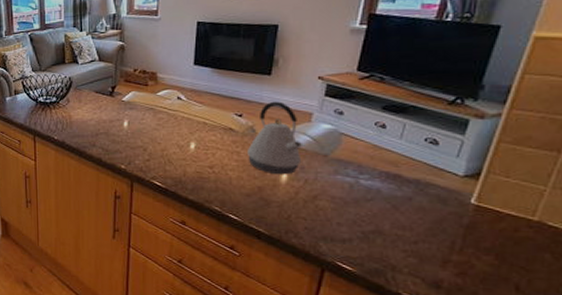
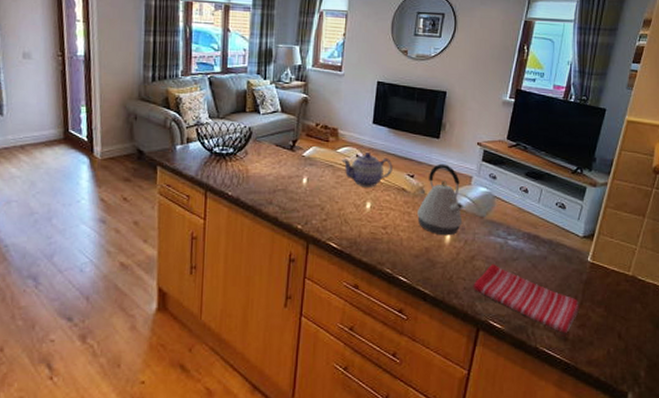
teapot: none [162,94,218,128] -> present [342,153,393,188]
dish towel: none [316,204,459,282] -> present [473,264,580,334]

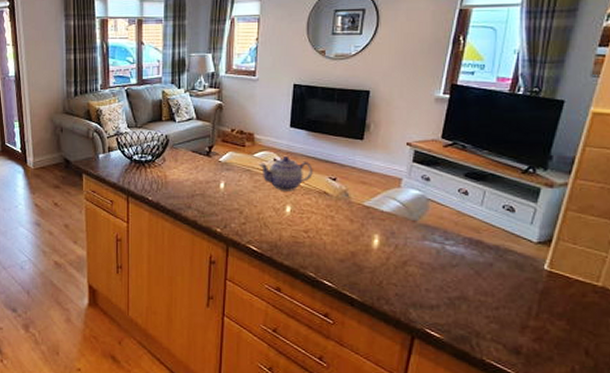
kettle: present [417,163,464,236] -> none [341,166,394,240]
dish towel: present [473,264,580,334] -> none [406,270,536,347]

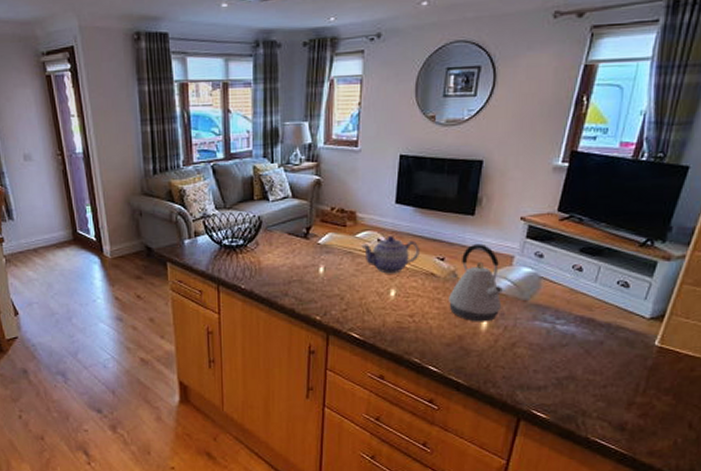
kettle: none [341,166,394,240] -> present [449,243,504,322]

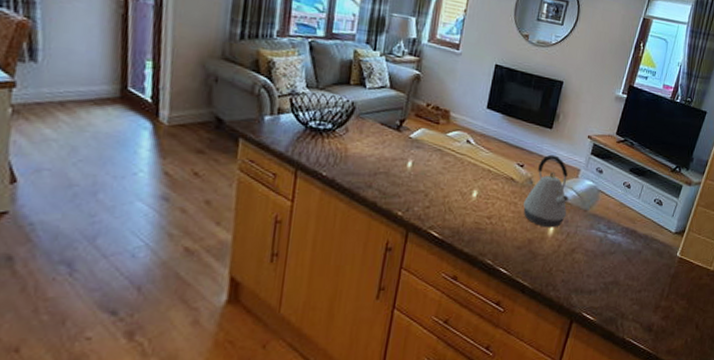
teapot: present [361,236,420,274] -> none [451,138,504,176]

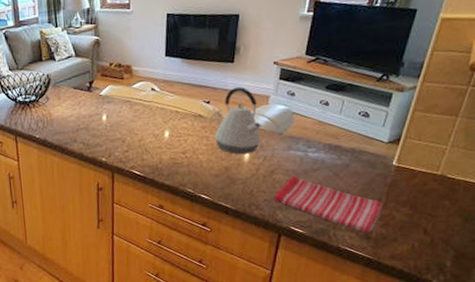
dish towel: none [570,257,666,325] -> present [273,176,384,234]

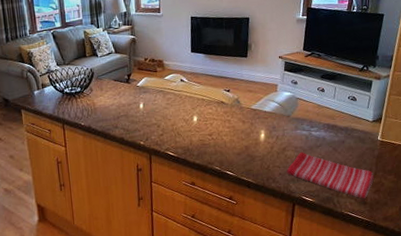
kettle: present [215,86,262,155] -> none [236,77,274,135]

